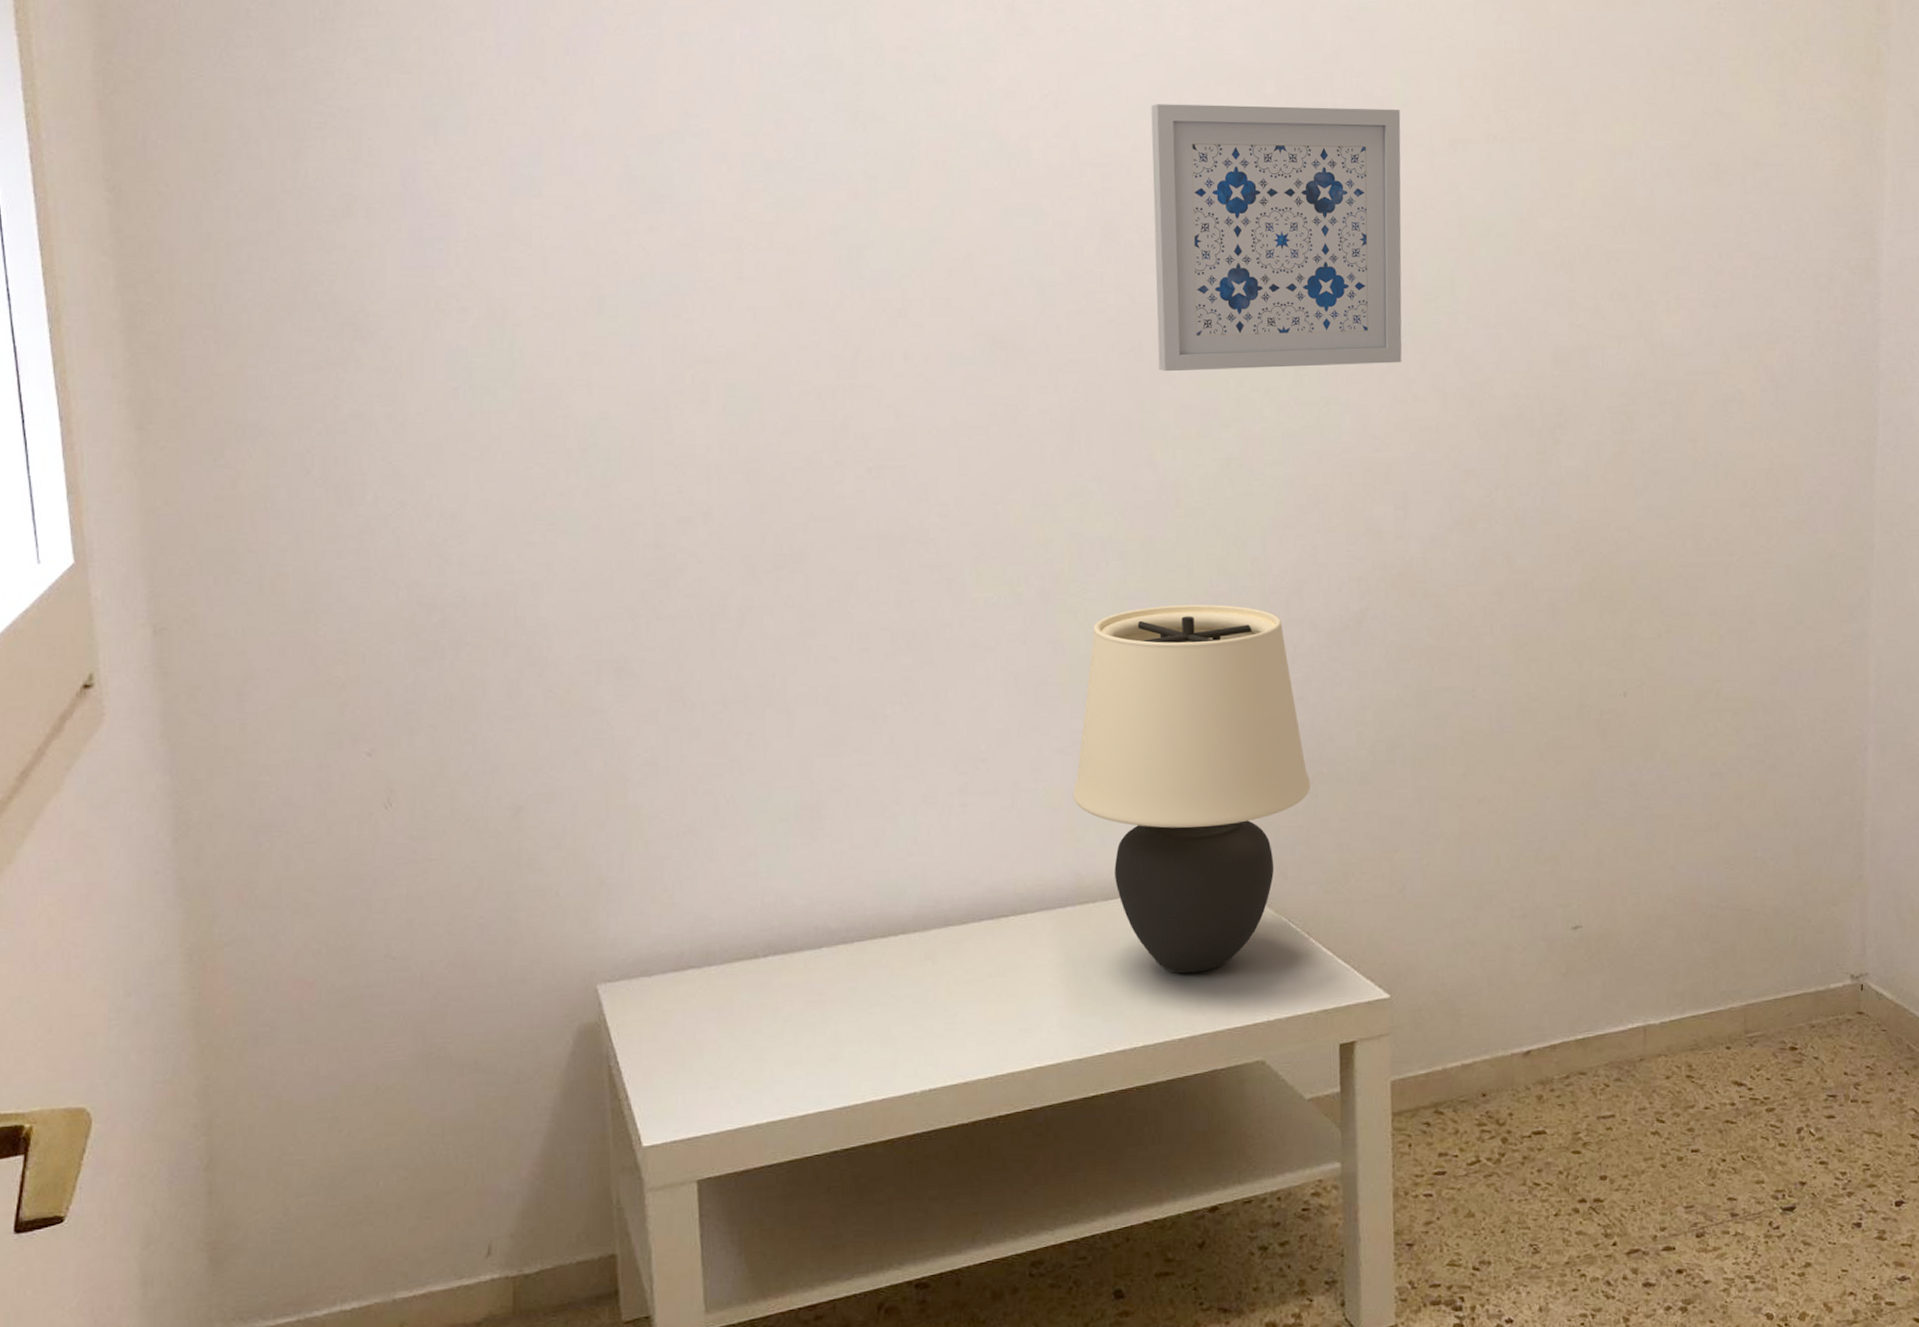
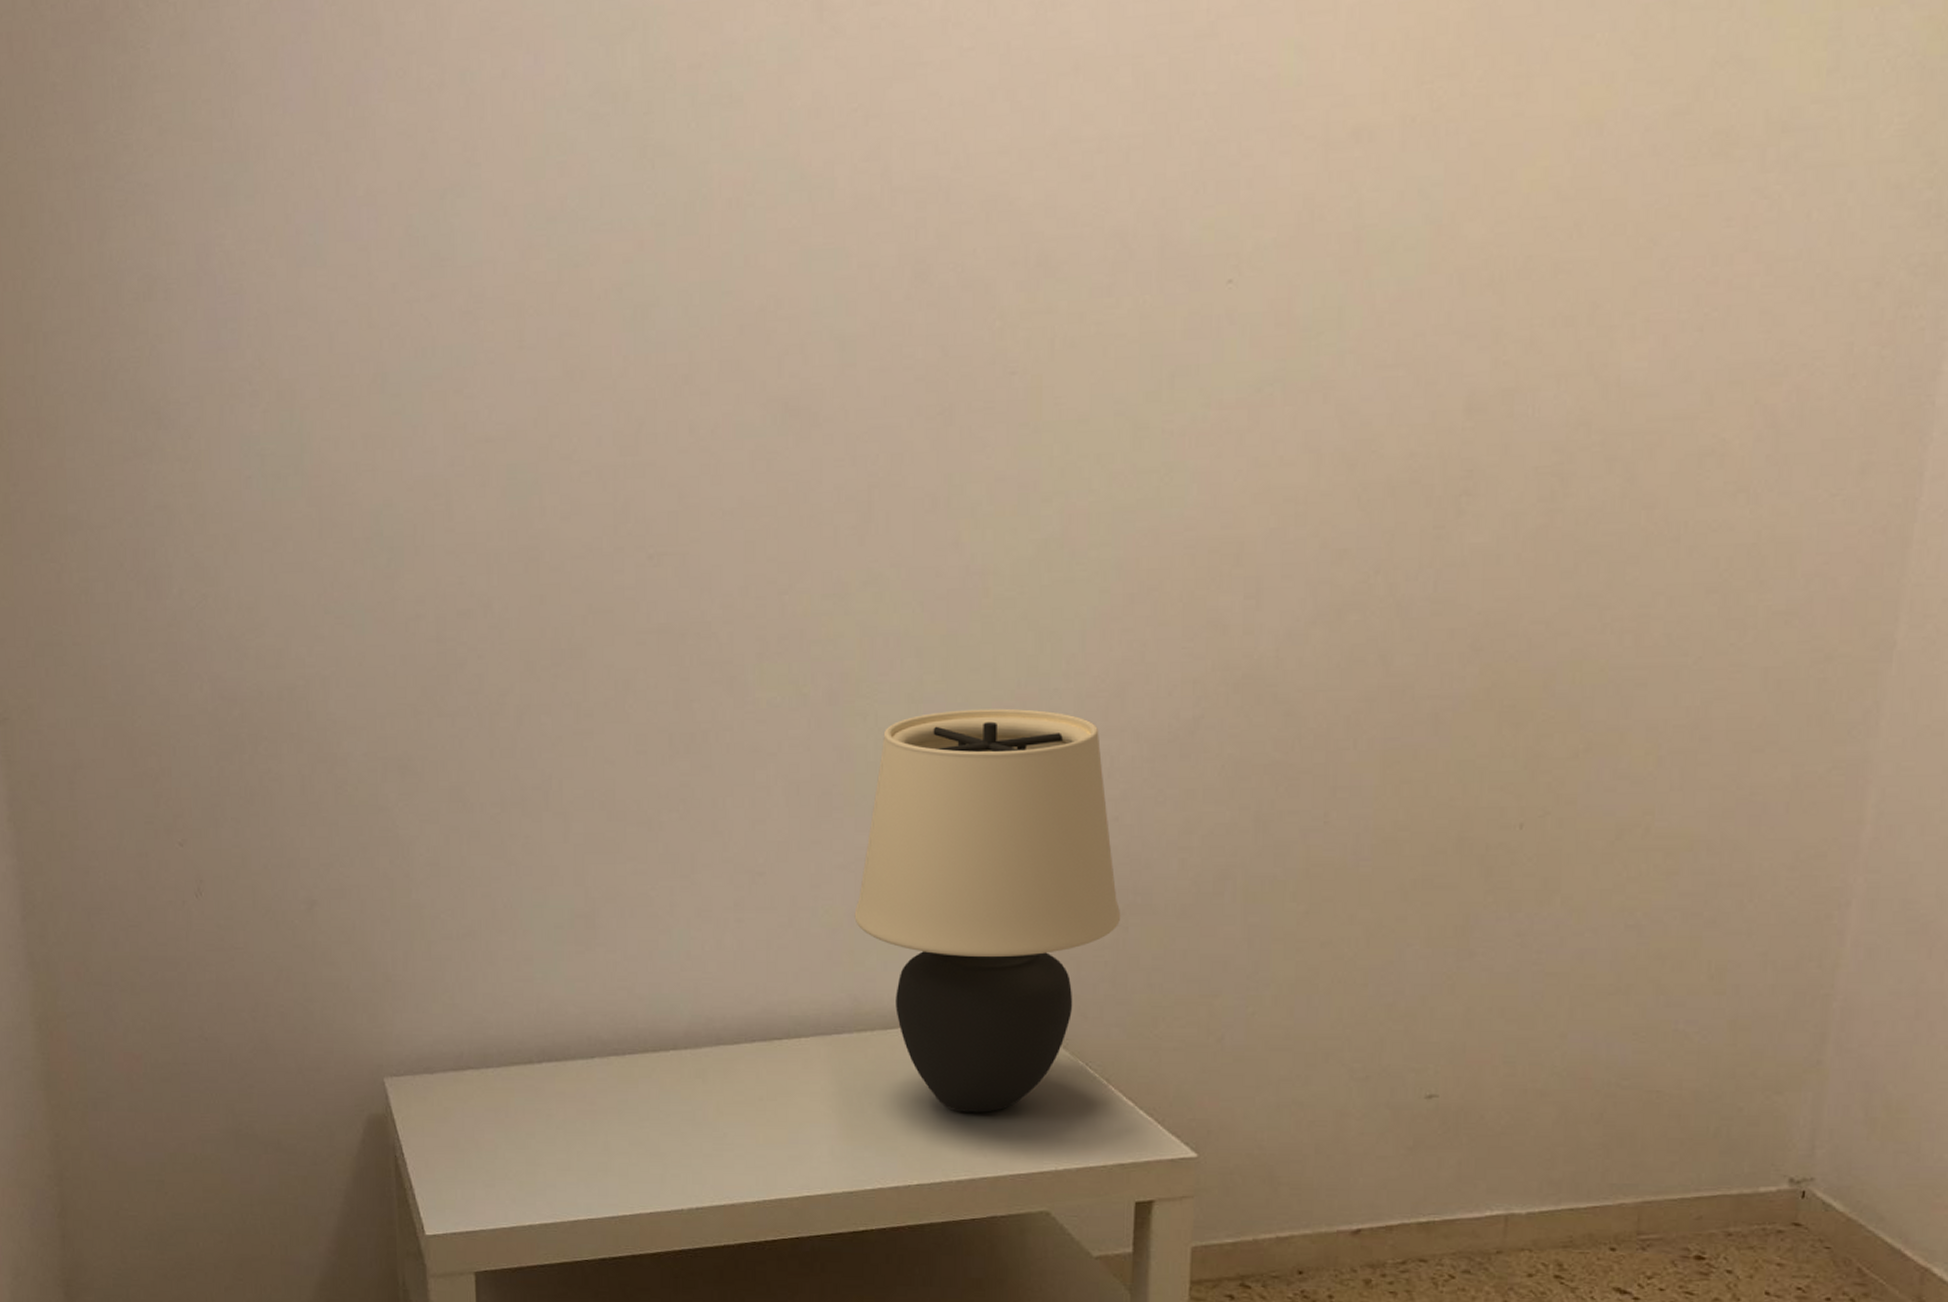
wall art: present [1151,104,1402,372] -> none [971,92,1290,438]

